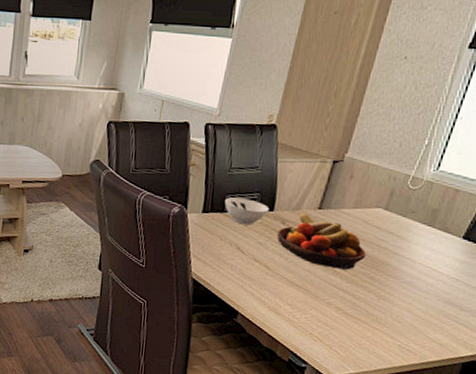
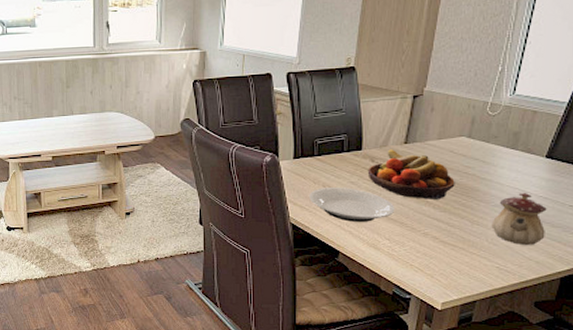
plate: none [214,245,301,285] -> present [309,188,395,222]
bowl: present [225,197,270,225] -> none [314,141,358,166]
teapot: none [398,272,457,326] -> present [491,193,547,245]

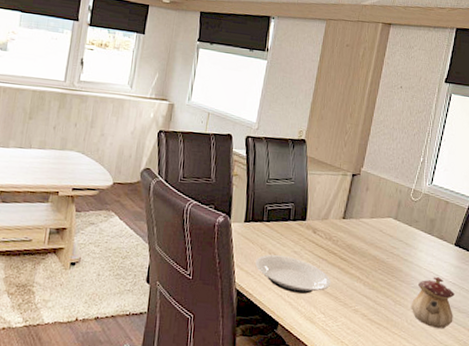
fruit bowl: present [367,149,455,199] -> none [309,222,383,277]

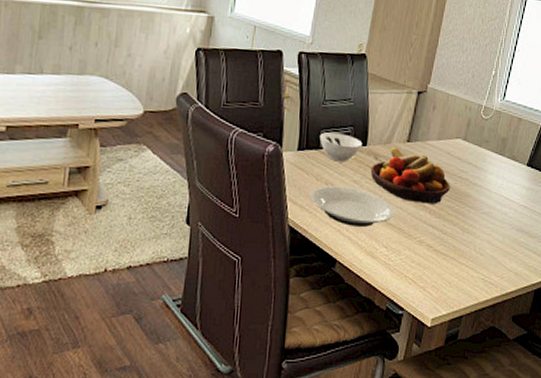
bowl: none [264,207,303,235] -> present [320,132,363,162]
fruit bowl: none [309,222,383,277] -> present [370,147,450,204]
teapot: present [411,277,455,328] -> none [479,201,526,255]

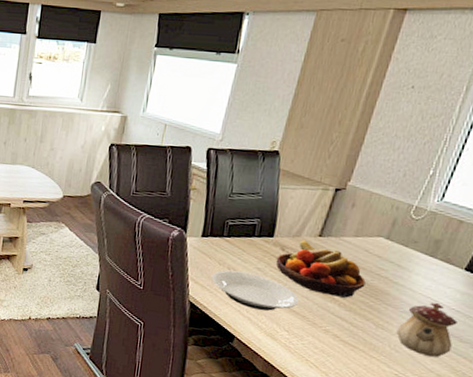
bowl: present [320,132,363,162] -> none [224,222,270,251]
teapot: none [479,201,526,255] -> present [396,302,458,357]

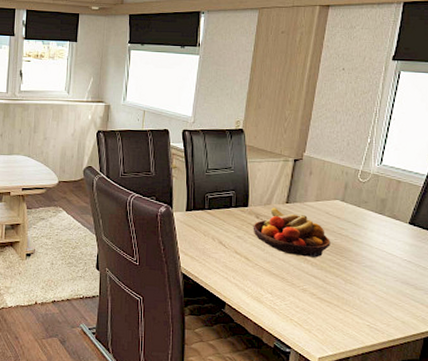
plate: present [212,269,299,311] -> none [199,240,277,276]
teapot: present [396,302,458,357] -> none [363,256,411,305]

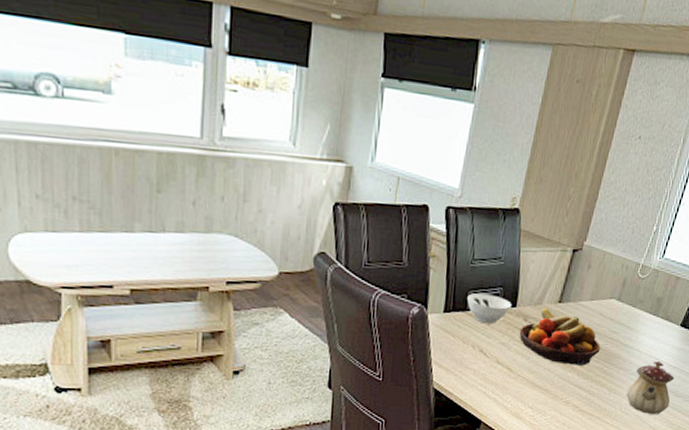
bowl: none [205,196,244,221] -> present [467,293,512,324]
teapot: none [363,256,411,305] -> present [626,361,674,414]

